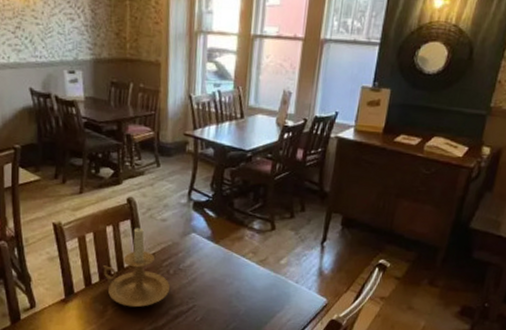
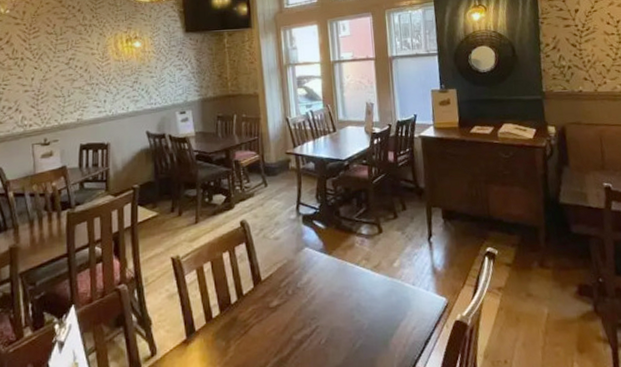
candle holder: present [103,226,171,308] -> none [223,248,291,339]

